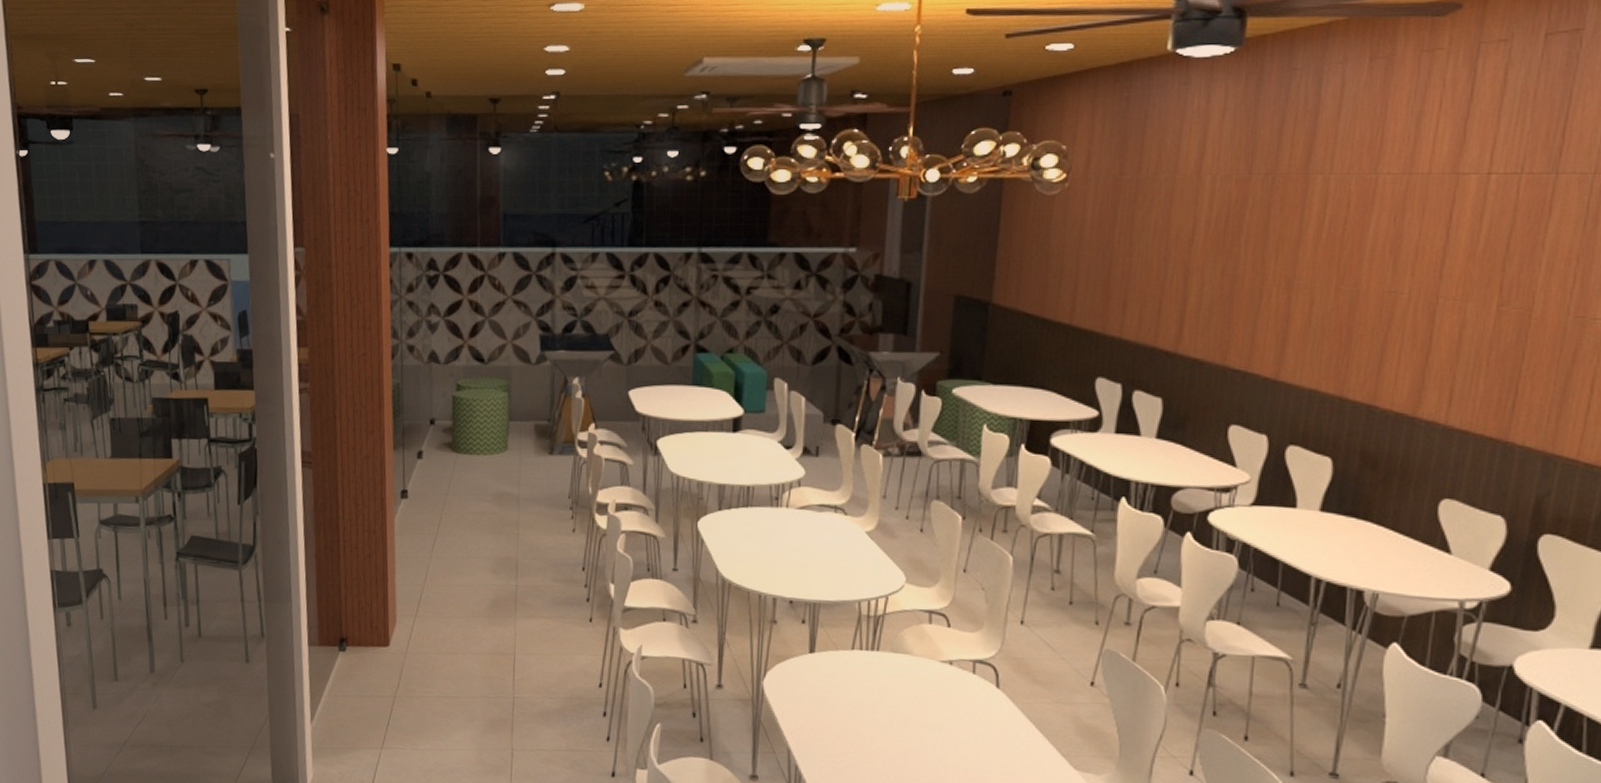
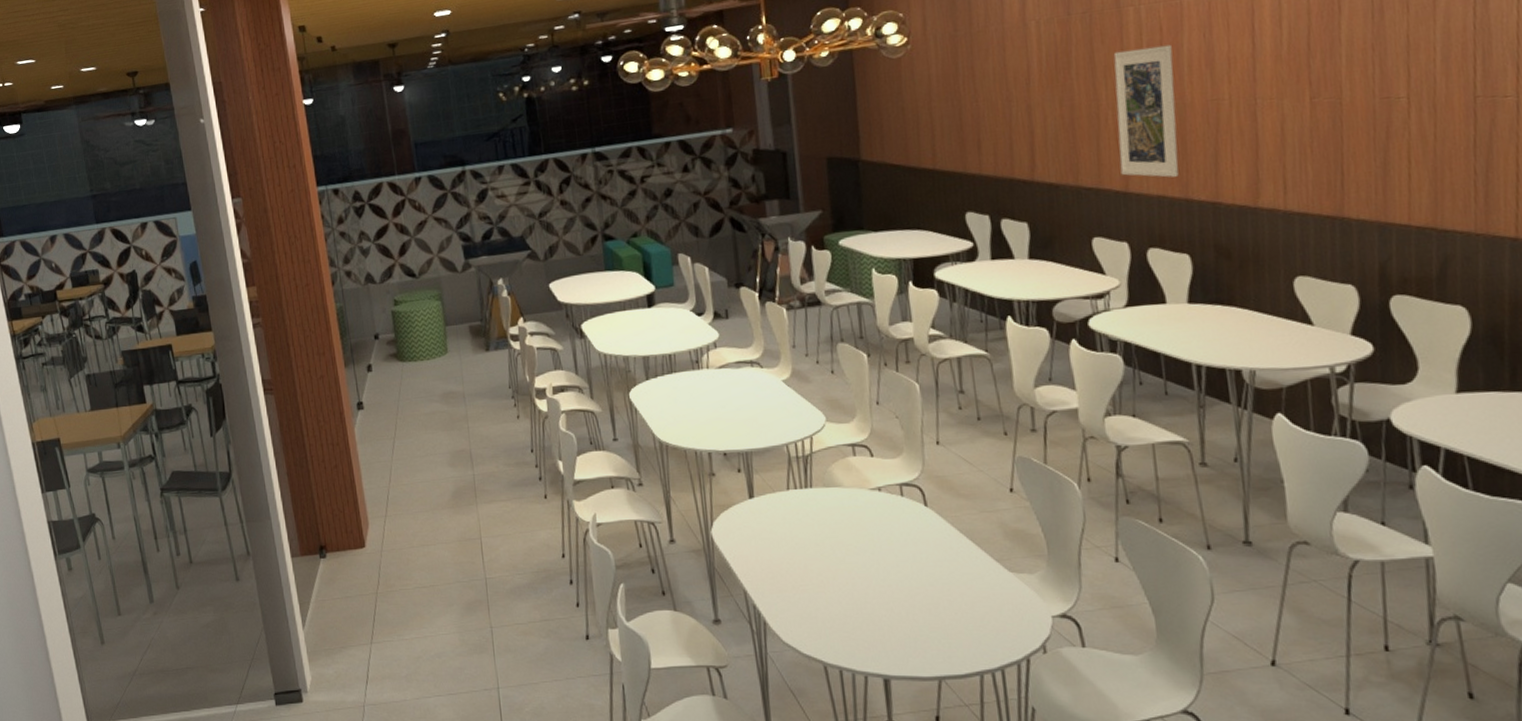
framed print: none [1274,223,1356,371] -> present [1113,44,1179,178]

